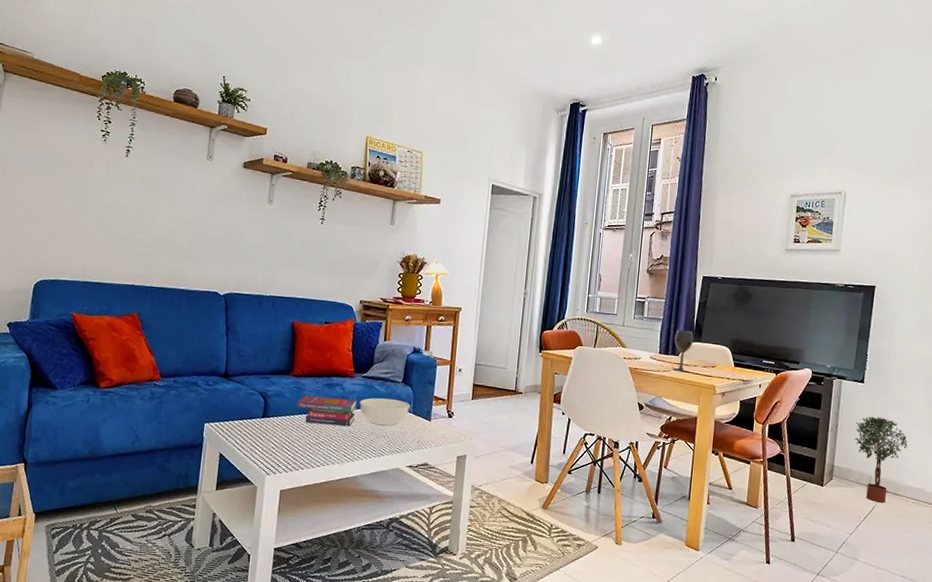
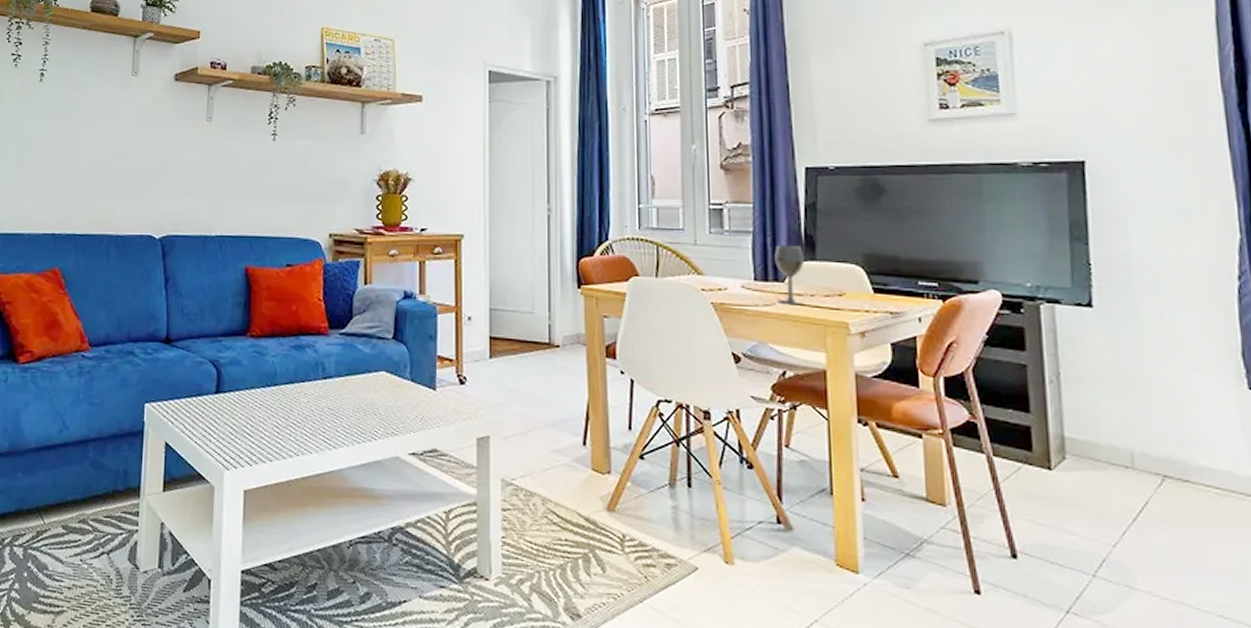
books: present [296,395,357,427] -> none [257,361,335,402]
bowl: present [359,398,410,426] -> none [338,361,406,399]
table lamp: present [424,260,449,307] -> none [409,175,443,236]
potted tree: present [854,416,908,503] -> none [1090,358,1189,495]

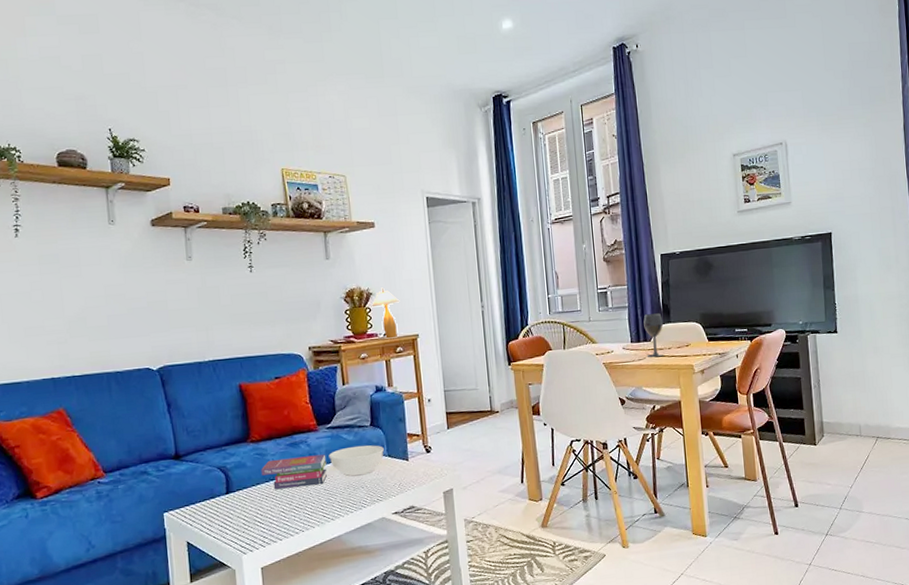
books: none [257,361,335,402] -> present [261,454,327,490]
bowl: none [338,361,406,399] -> present [328,445,384,477]
table lamp: none [409,175,443,236] -> present [372,288,399,339]

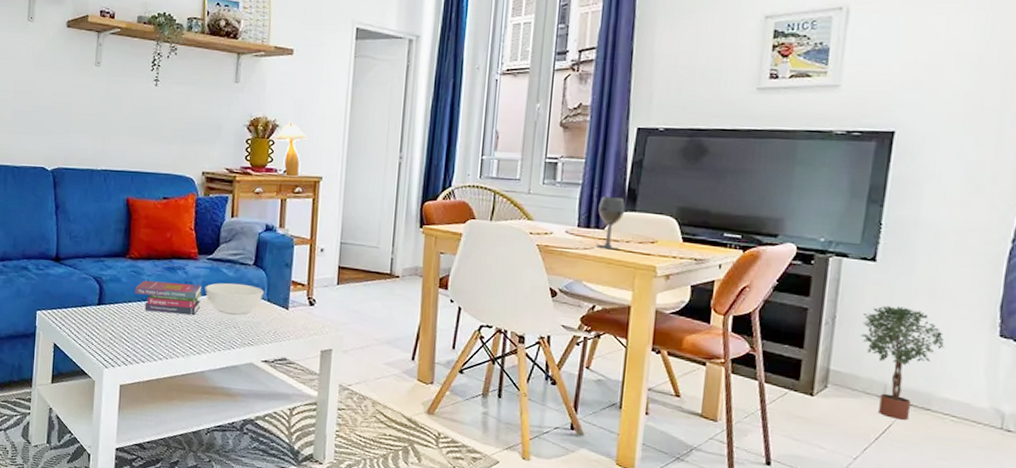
potted tree: none [836,364,890,450] -> present [861,305,945,420]

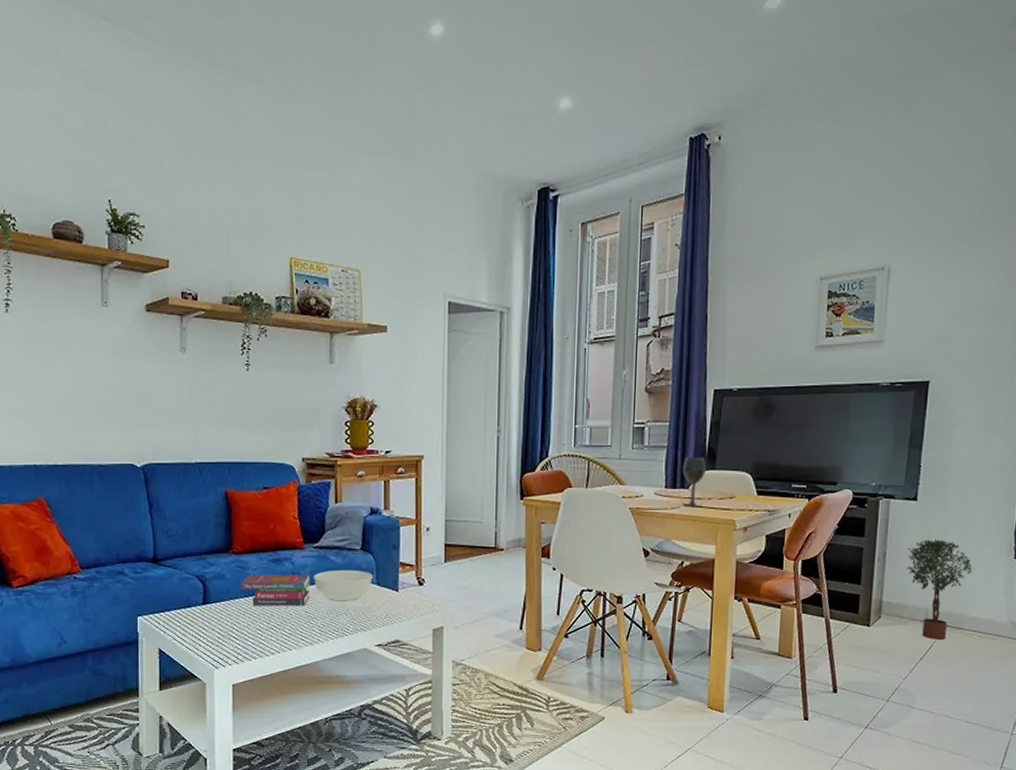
table lamp: present [276,122,307,177] -> none [375,401,406,457]

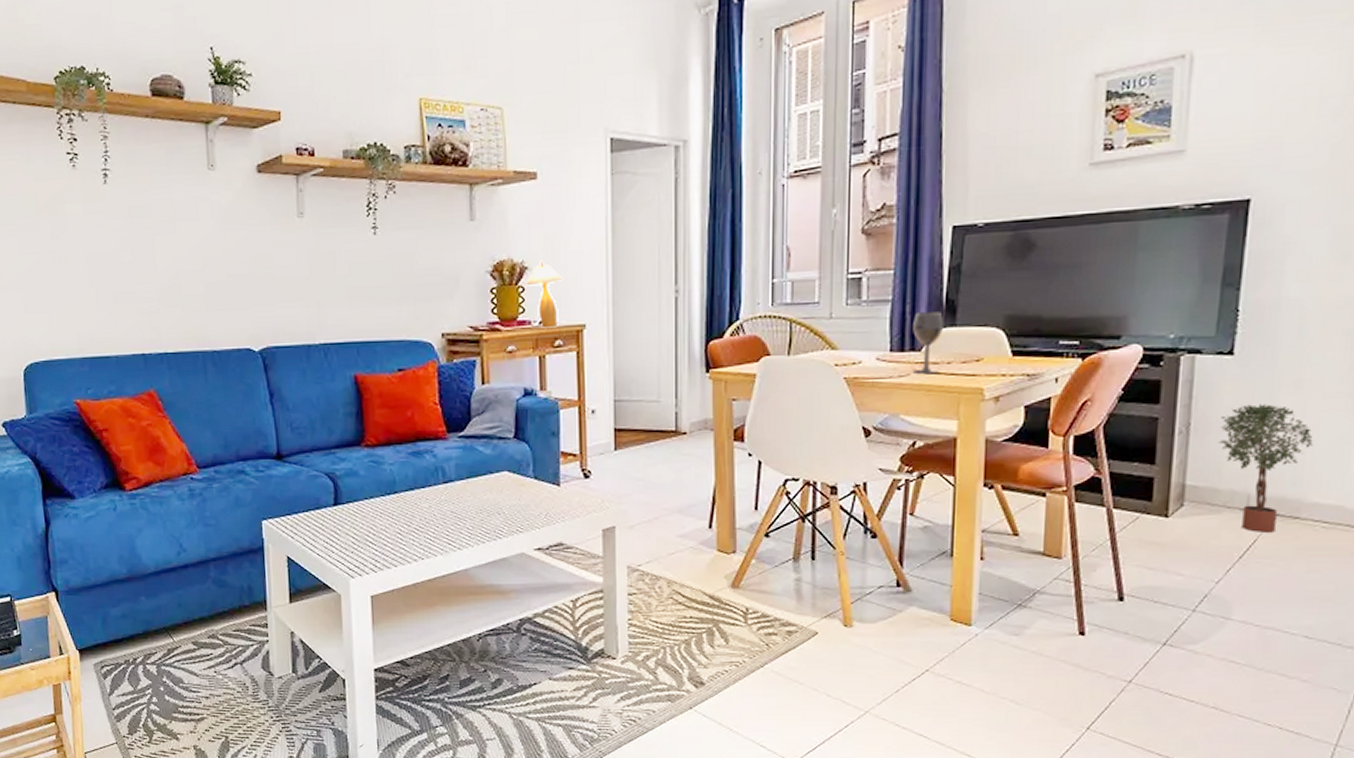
books: present [240,574,310,606] -> none [375,468,456,506]
bowl: present [313,569,373,601] -> none [459,461,529,499]
table lamp: none [375,401,406,457] -> present [526,262,562,328]

